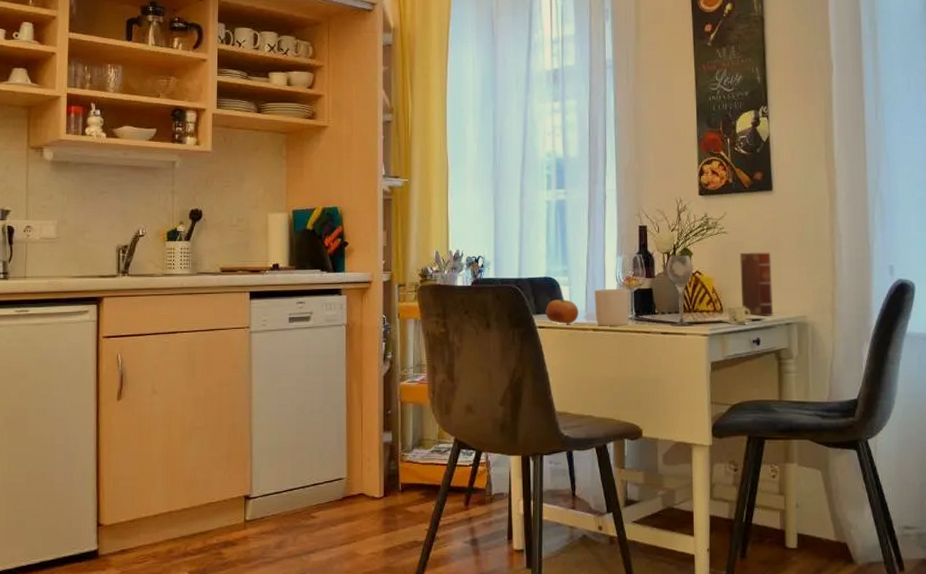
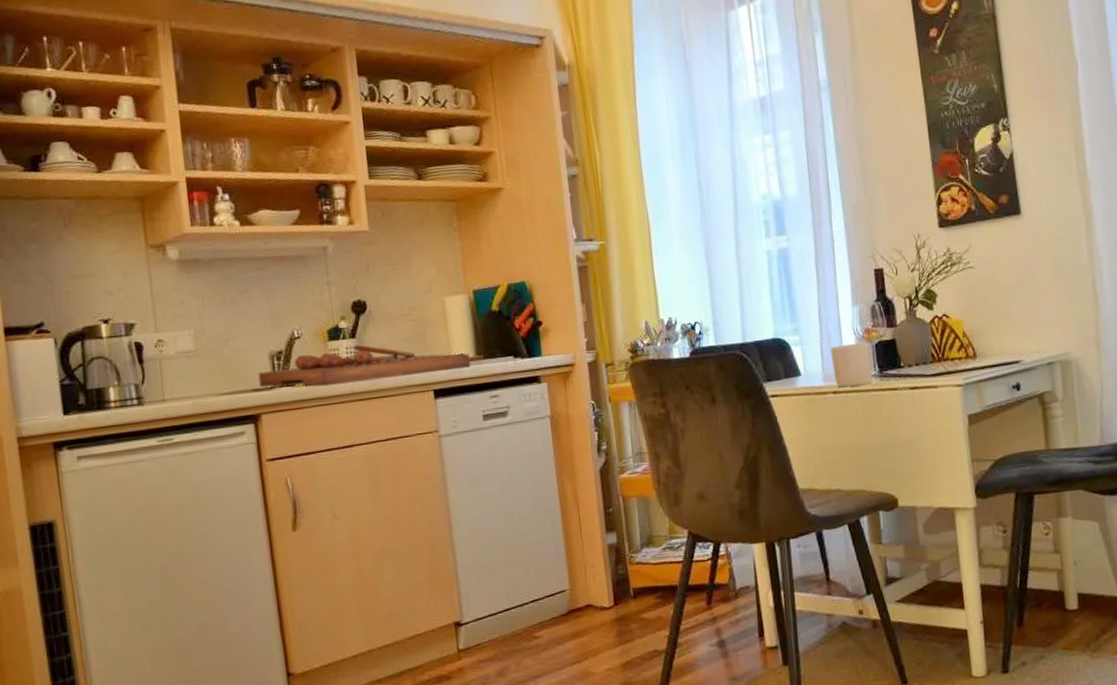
cutting board: none [105,247,284,280] -> present [258,345,471,388]
fruit: present [545,300,578,324] -> none [777,361,815,390]
wineglass: present [666,255,694,327] -> none [909,297,945,380]
cup and saucer: present [722,306,752,325] -> none [976,349,1010,371]
book: present [740,252,774,316] -> none [990,285,1033,358]

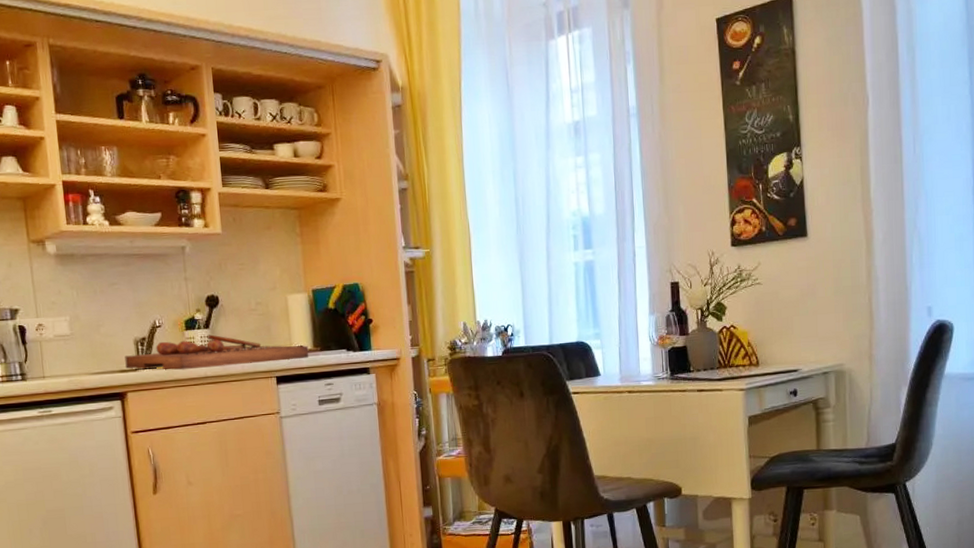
mug: present [830,342,873,388] -> none [628,348,665,388]

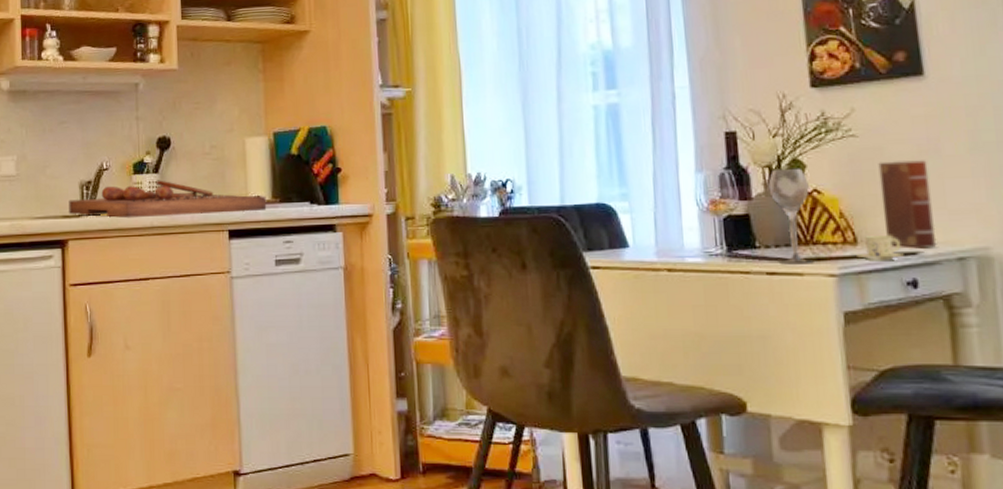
wineglass: none [700,309,730,384] -> present [768,168,814,265]
cup and saucer: none [758,358,789,378] -> present [857,235,904,261]
book: none [775,301,810,367] -> present [878,160,937,248]

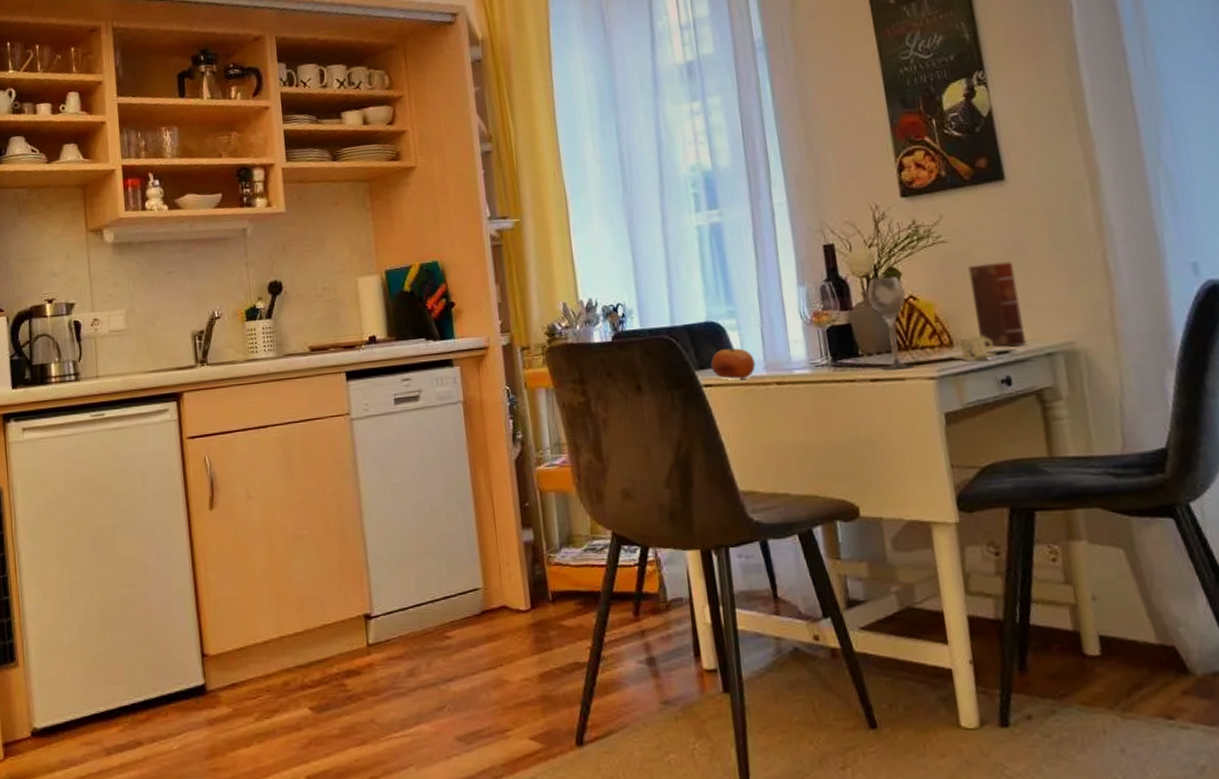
cutting board: present [69,180,267,219] -> none [181,325,383,367]
fruit: none [599,231,646,263] -> present [710,348,755,379]

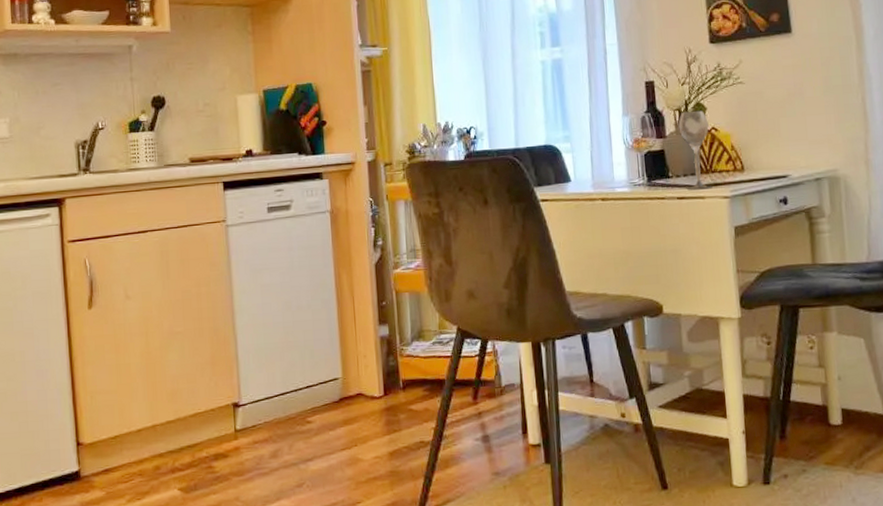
fruit: present [710,348,755,379] -> none [547,168,584,195]
cup and saucer: present [953,336,997,362] -> none [744,163,778,184]
book: present [968,261,1026,347] -> none [759,101,801,173]

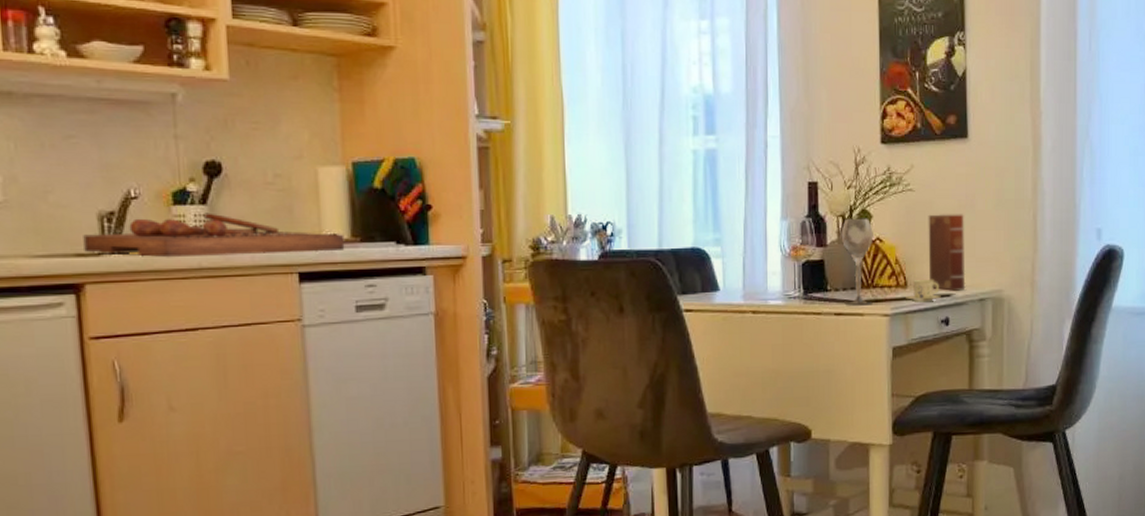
cutting board: none [64,137,259,175] -> present [83,213,345,258]
cup and saucer: none [744,163,778,184] -> present [906,280,941,302]
book: none [759,101,801,173] -> present [928,214,966,291]

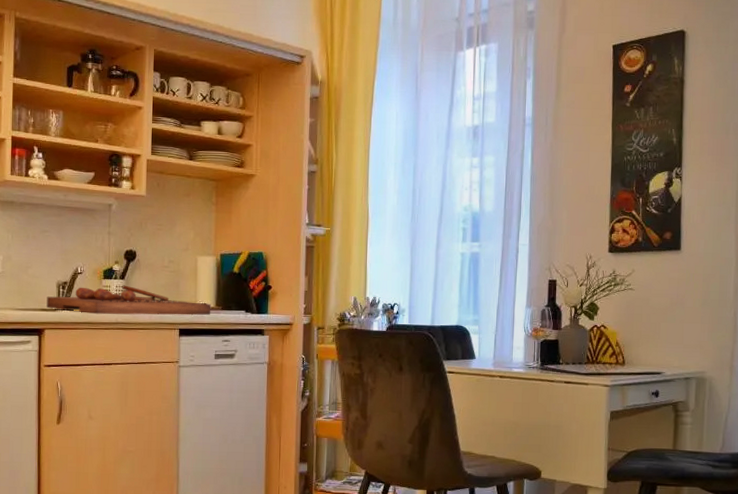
wineglass: present [841,218,873,306] -> none [573,309,599,377]
cup and saucer: present [906,280,941,302] -> none [623,360,653,378]
book: present [928,214,966,291] -> none [643,309,675,370]

